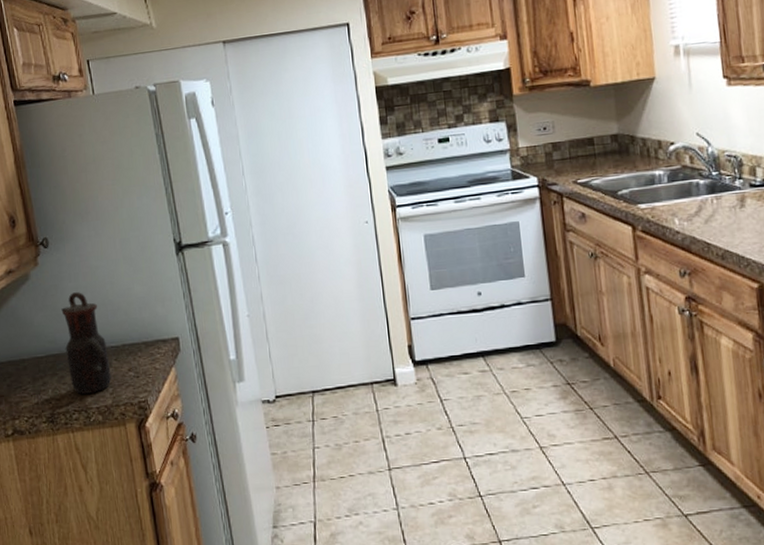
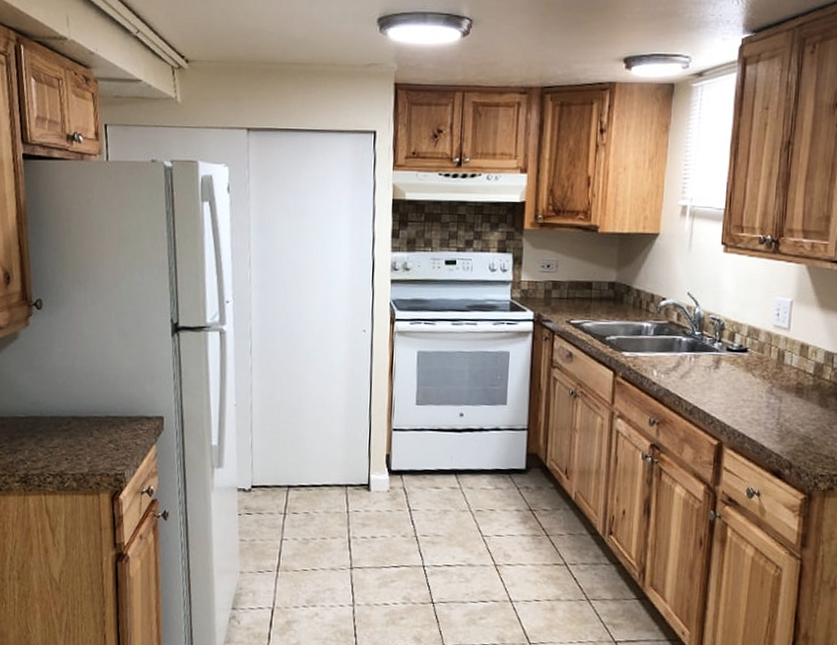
teapot: present [61,292,112,394] -> none [47,358,91,460]

